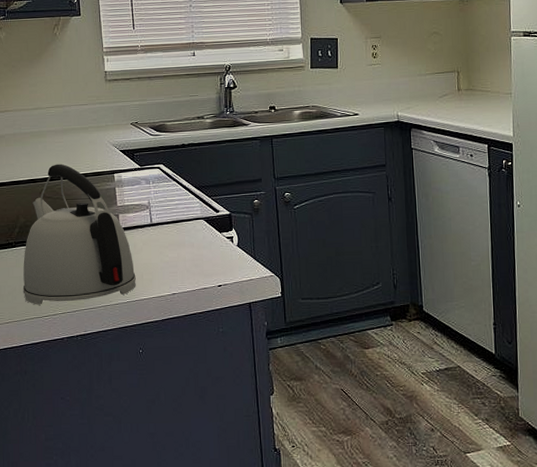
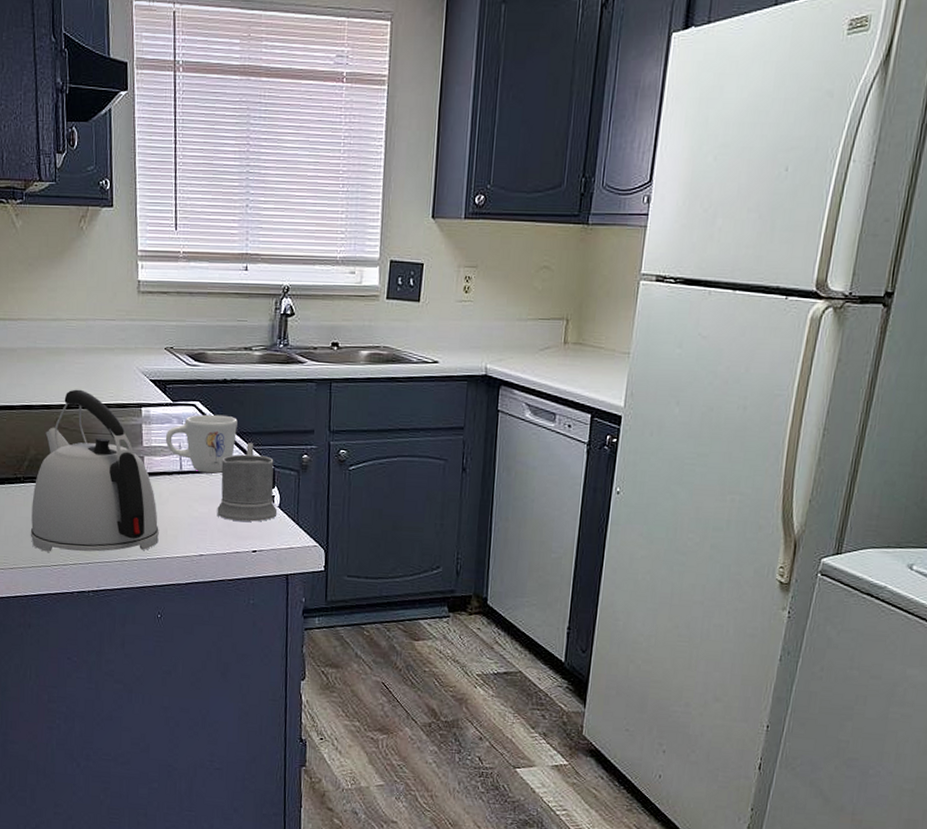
mug: none [136,173,197,223] -> present [165,414,238,474]
mug: none [185,194,237,261] -> present [217,443,278,522]

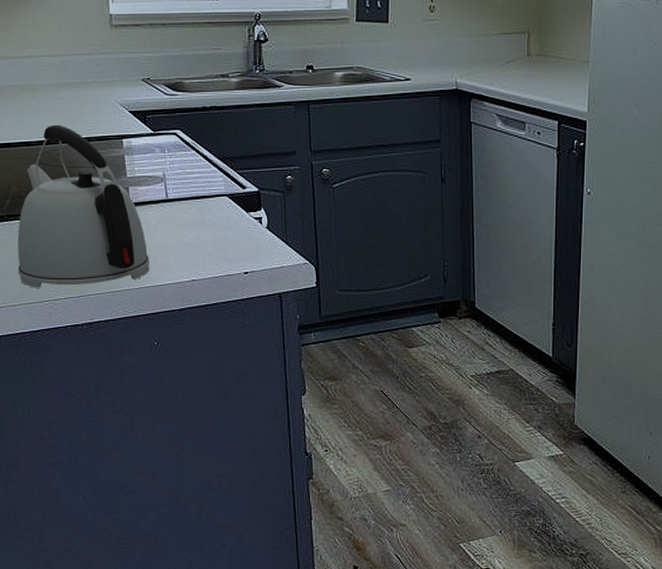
mug: present [165,414,238,474] -> none [148,141,220,200]
mug: present [217,443,278,522] -> none [206,167,266,244]

